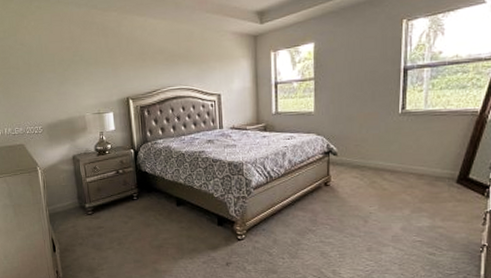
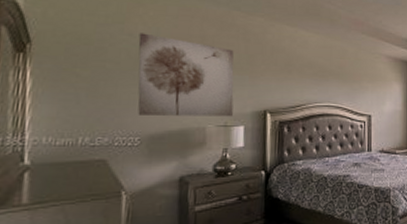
wall art: none [27,41,103,109] -> present [137,33,234,117]

